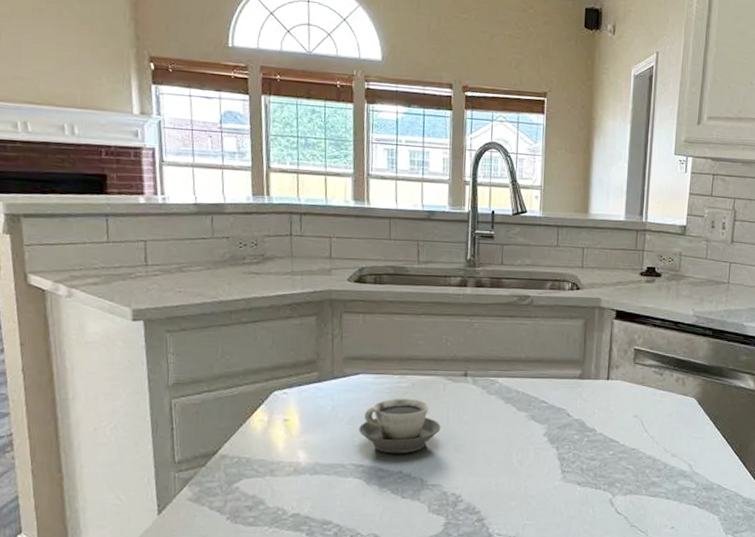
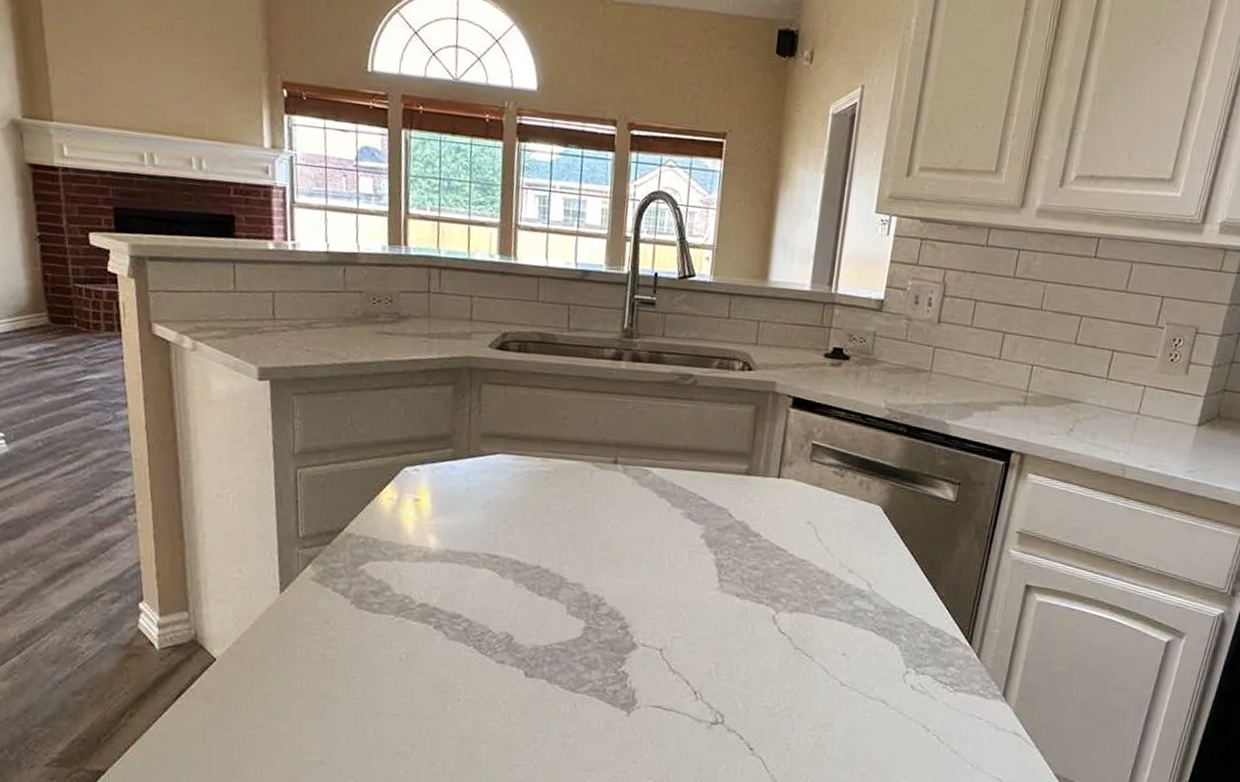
cup: present [358,398,441,454] -> none [494,483,585,547]

